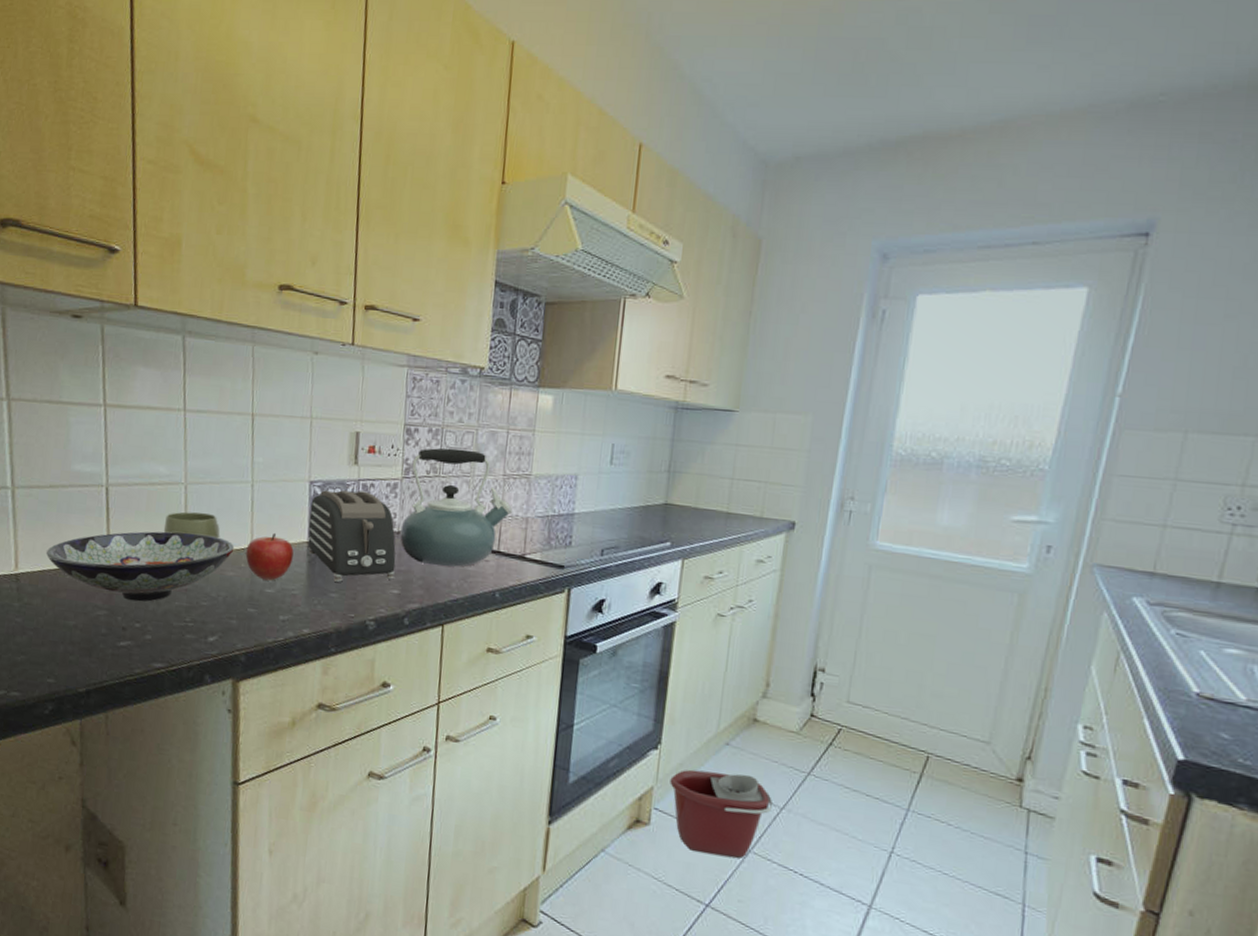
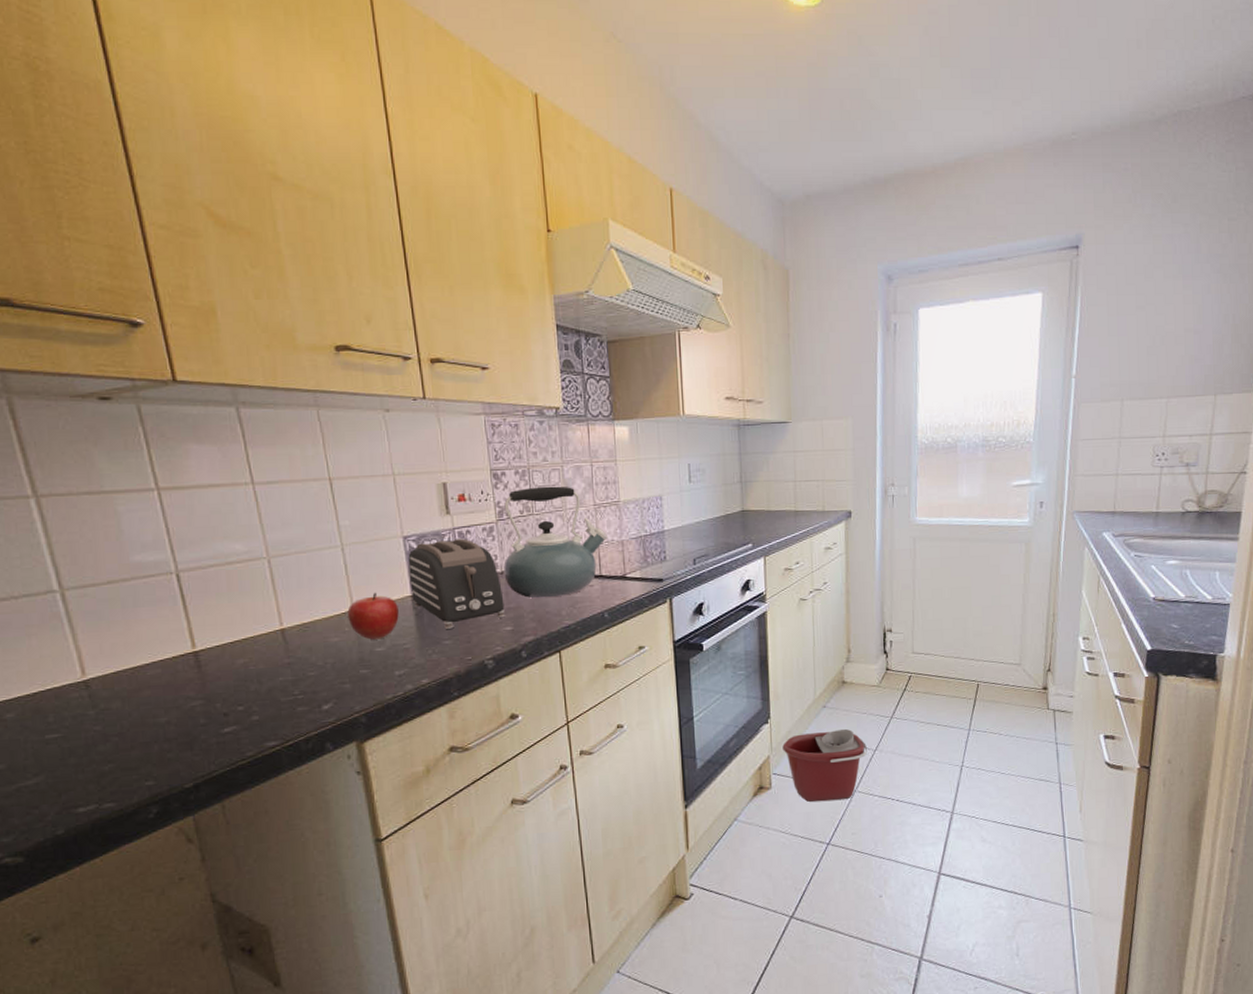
bowl: present [45,531,235,602] -> none [116,605,335,686]
mug: present [163,511,220,539] -> none [251,583,317,610]

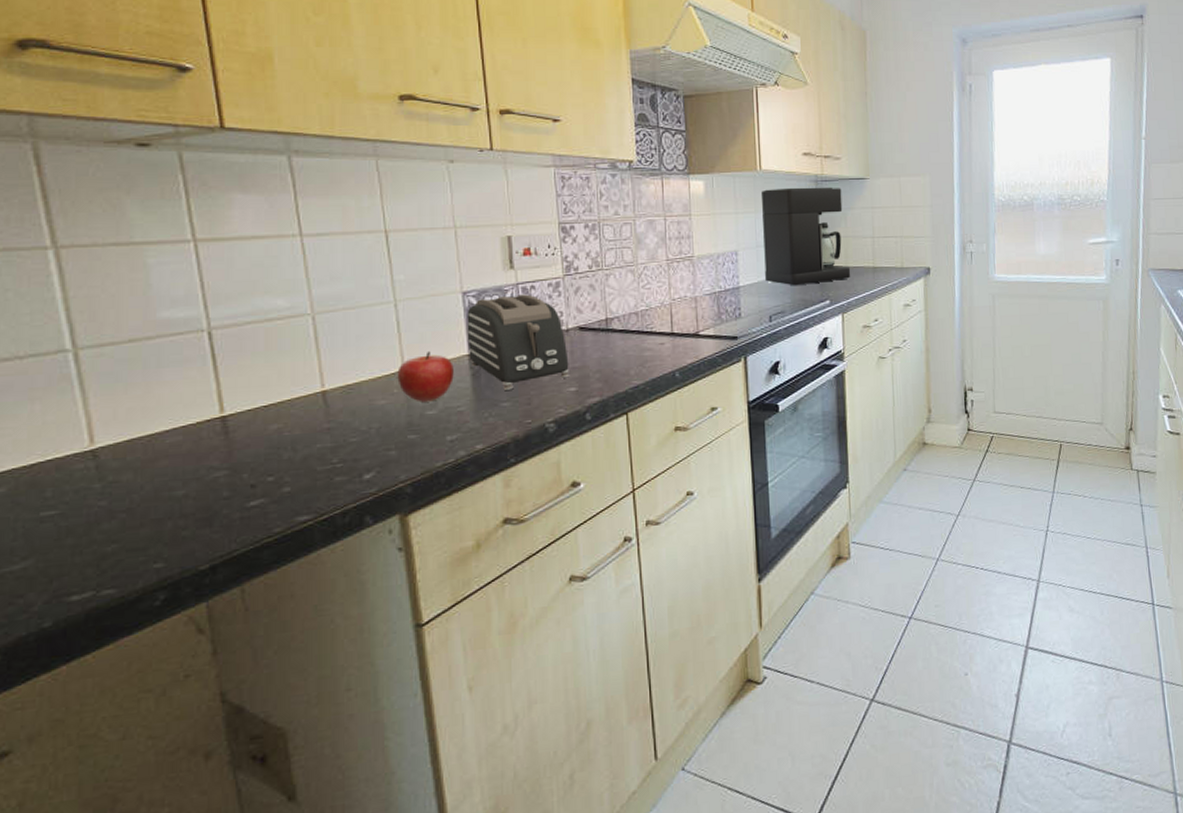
kettle: present [503,486,607,598] -> none [569,240,680,357]
coffee maker: none [684,431,773,530] -> present [760,187,851,286]
bucket: present [782,729,867,802] -> none [862,493,949,572]

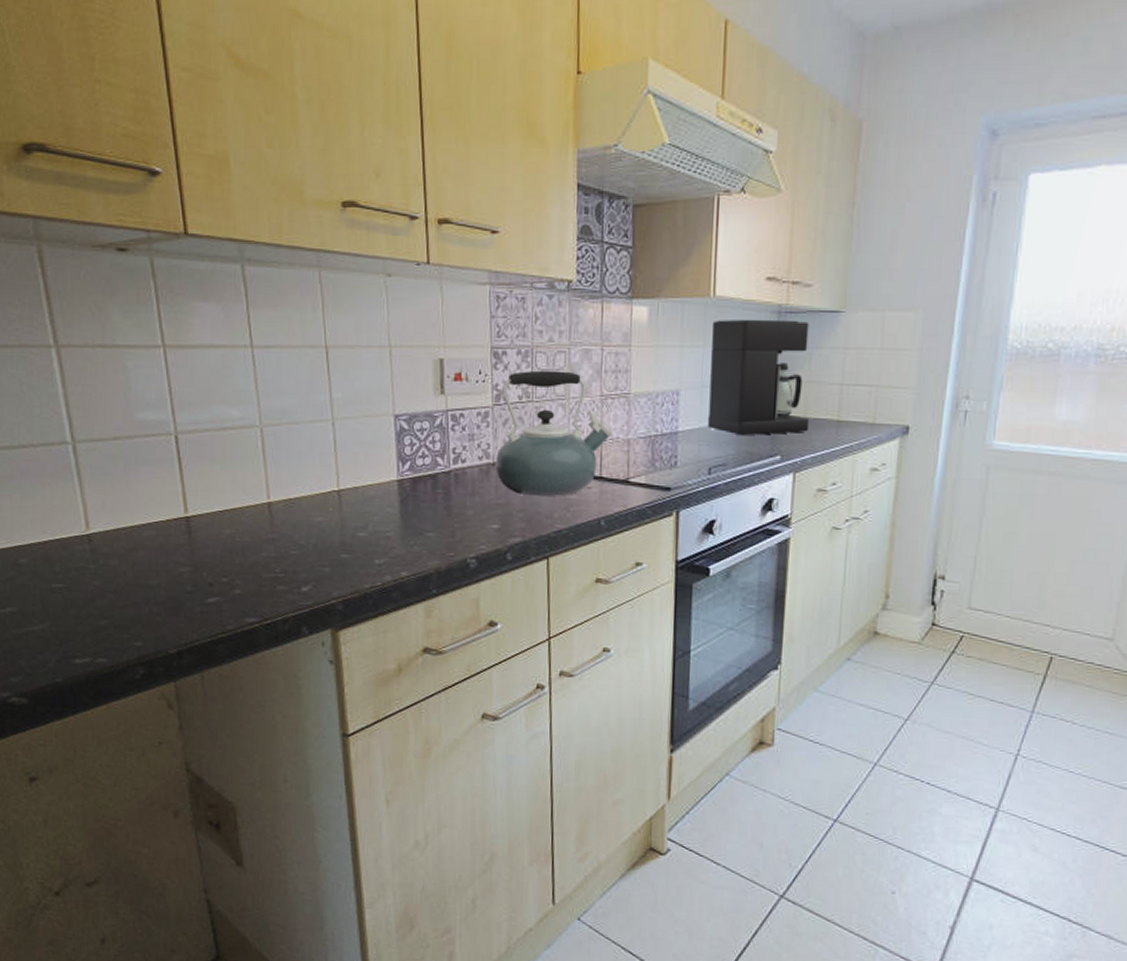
fruit: present [397,350,454,402] -> none [333,472,384,524]
toaster: present [467,294,569,390] -> none [397,422,493,520]
kettle: none [569,240,680,357] -> present [495,370,612,497]

